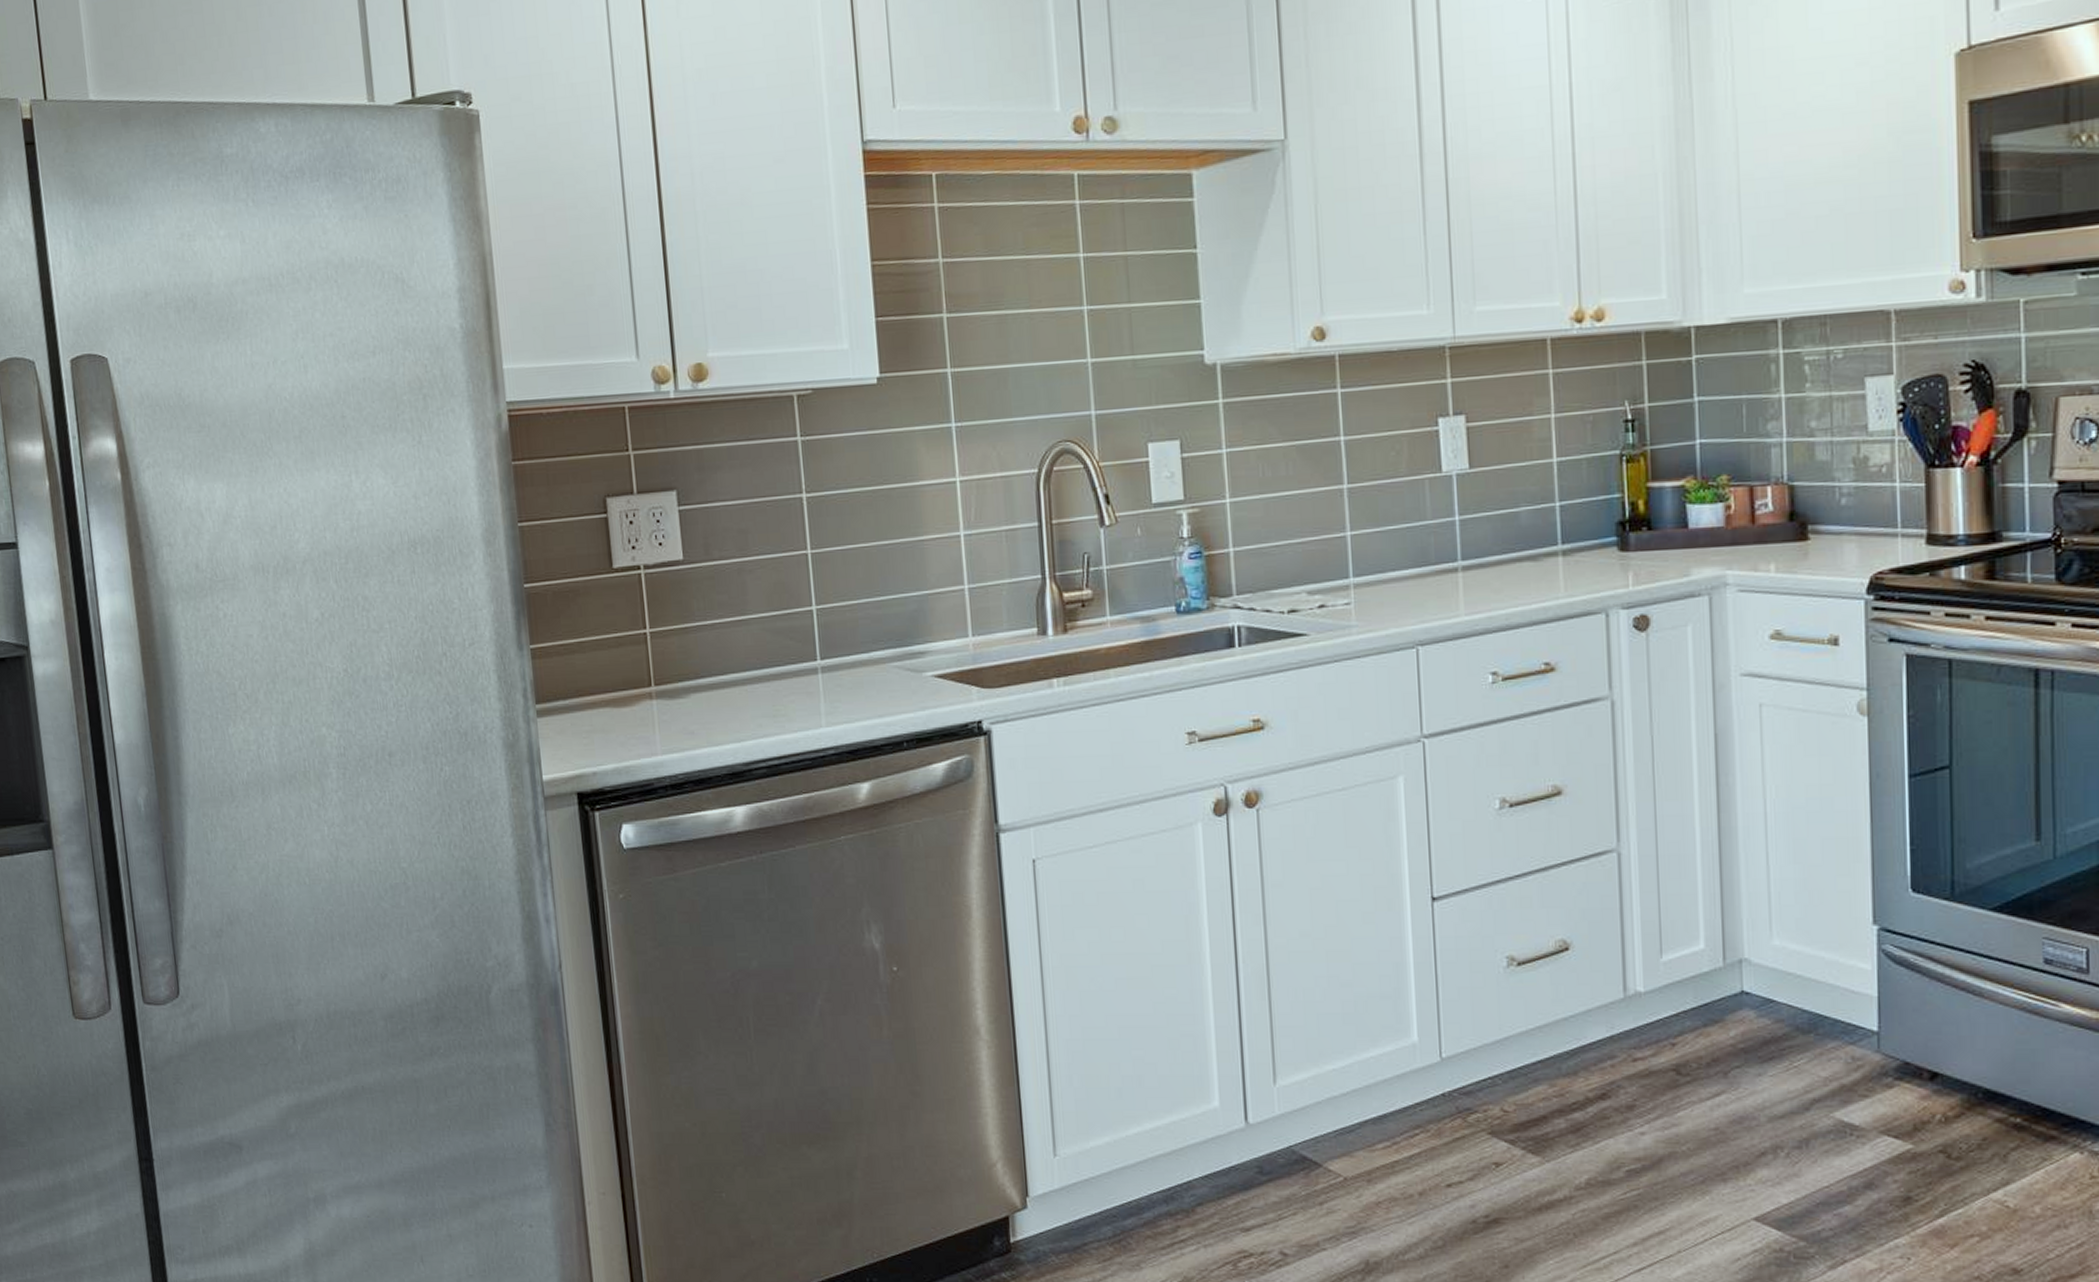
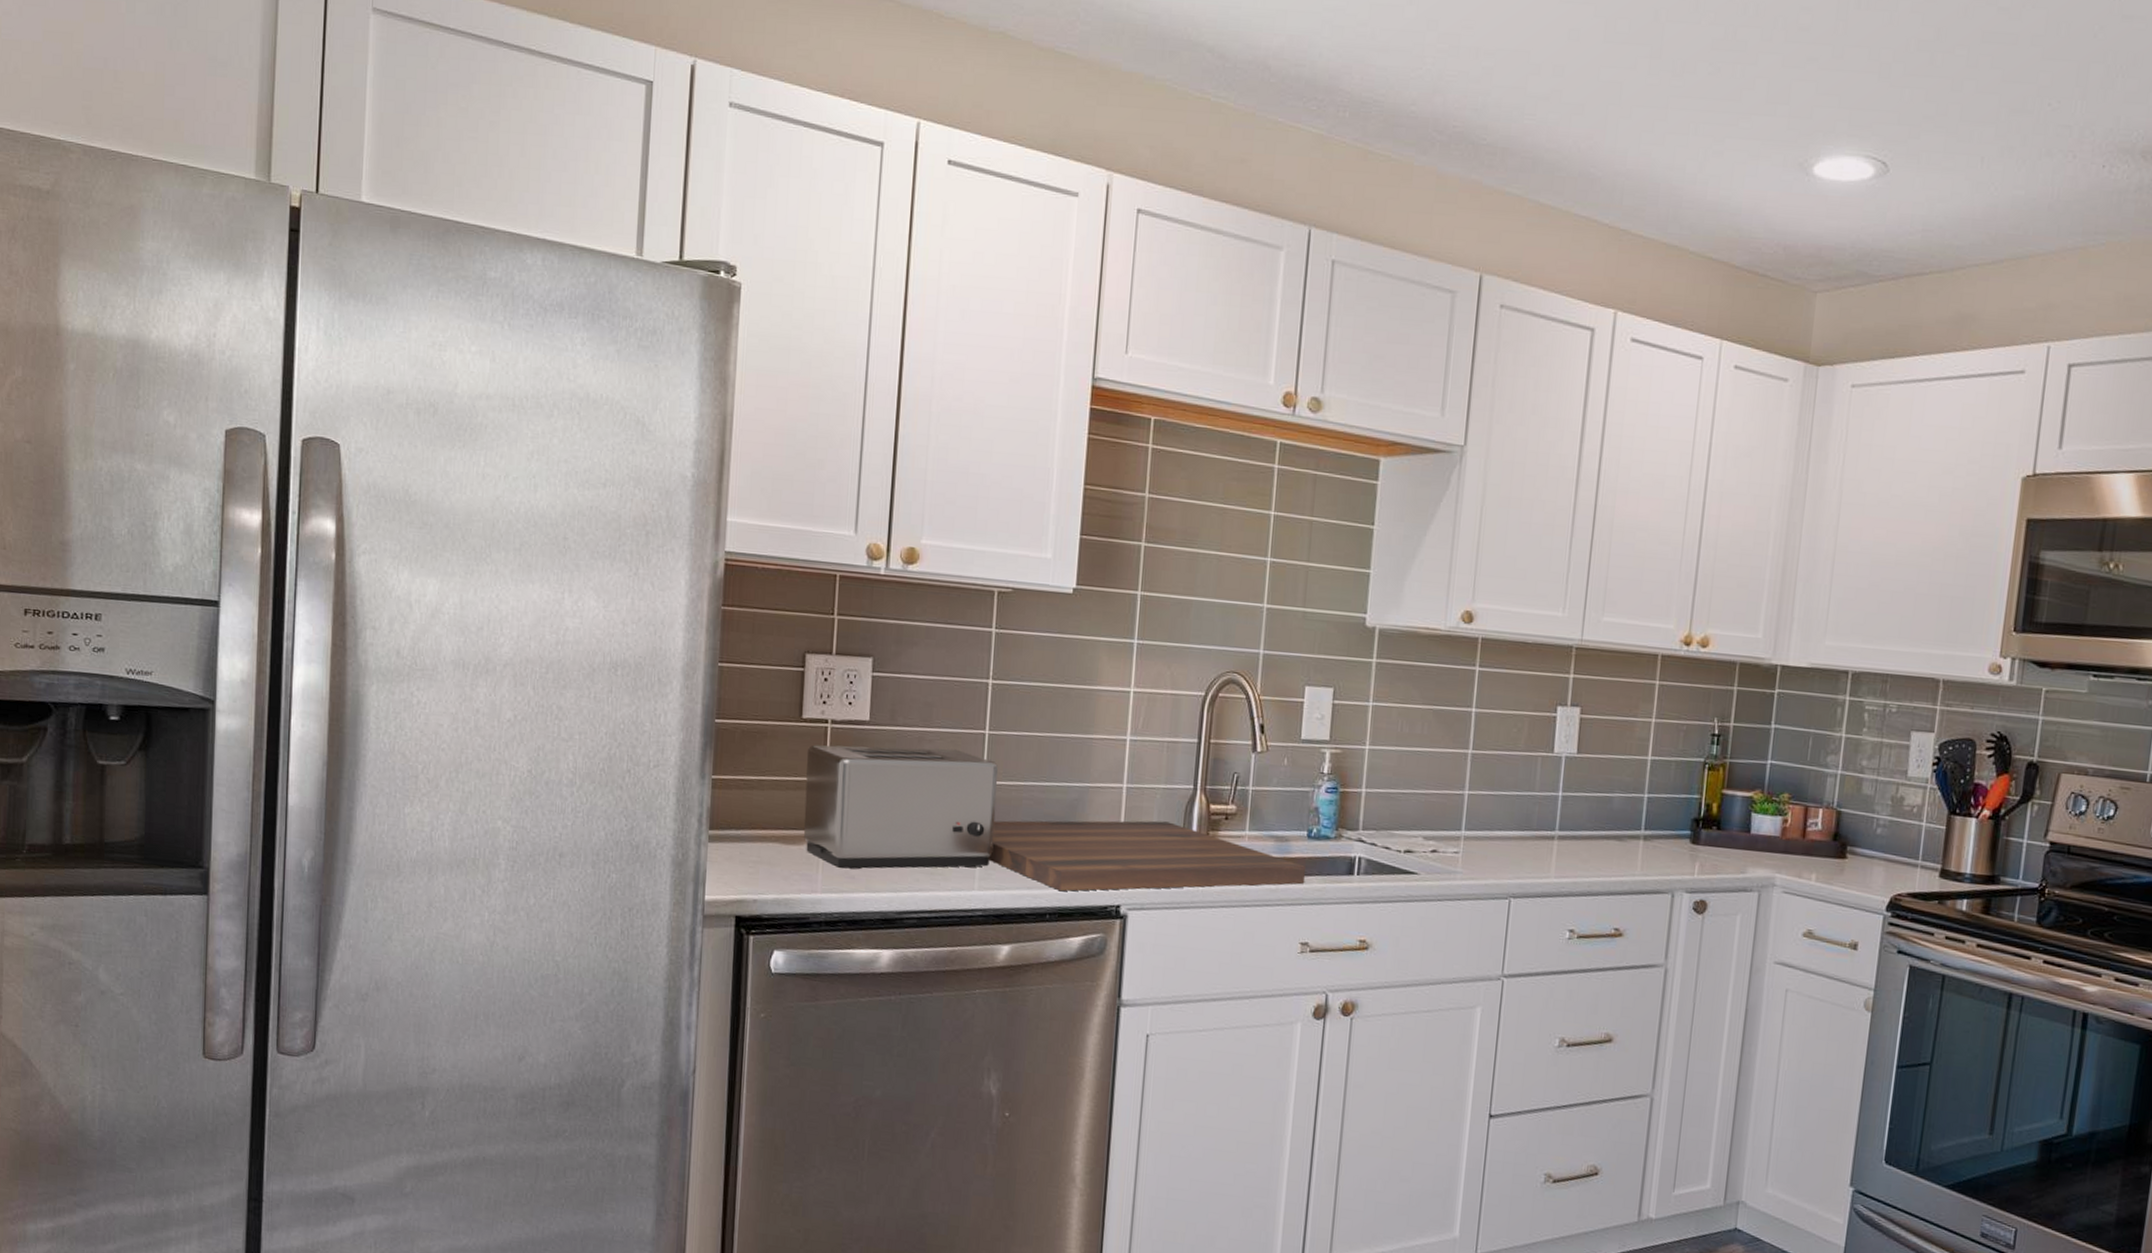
toaster: none [623,576,836,726] -> present [803,745,998,870]
cutting board: none [831,619,1180,715] -> present [988,820,1305,892]

